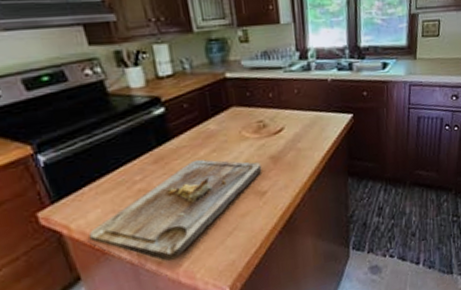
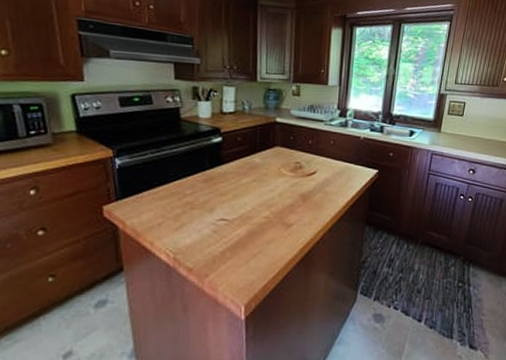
cutting board: present [88,159,262,261] -> none [138,185,292,269]

